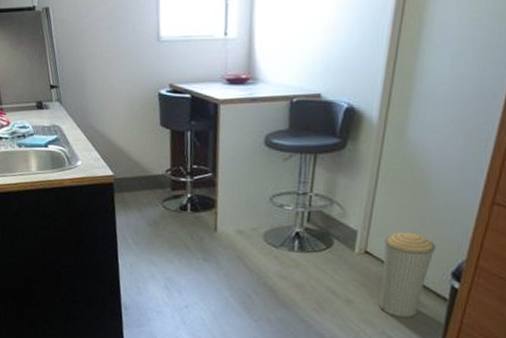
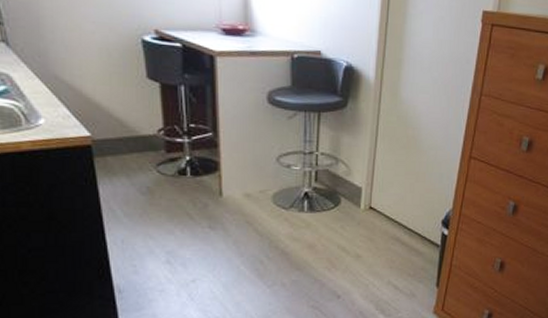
trash can: present [379,231,436,319] -> none [384,186,429,267]

